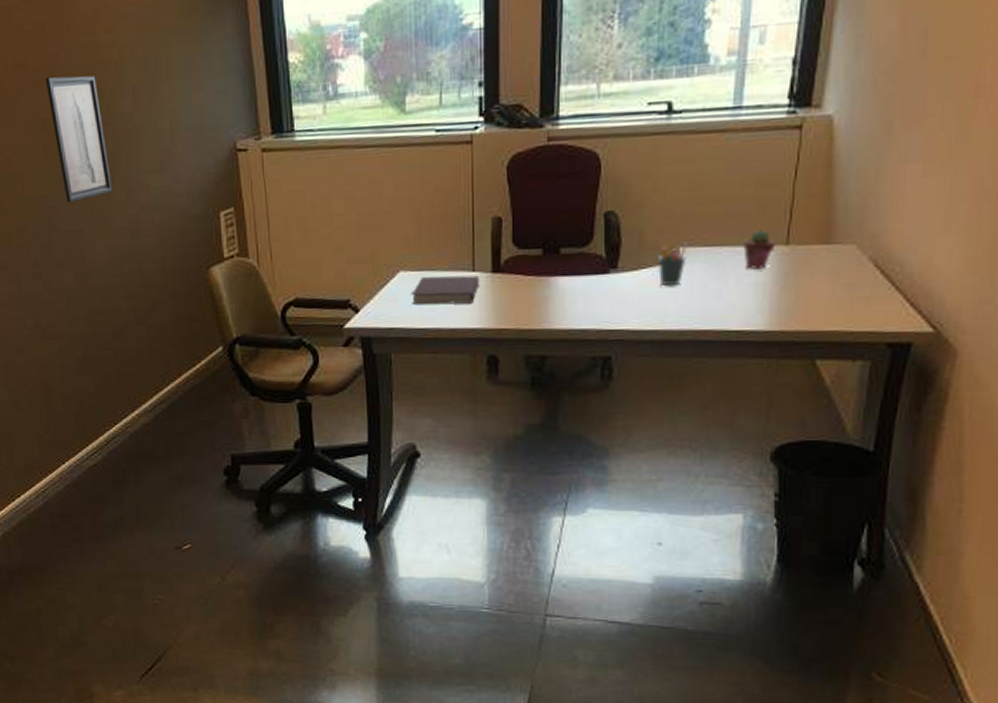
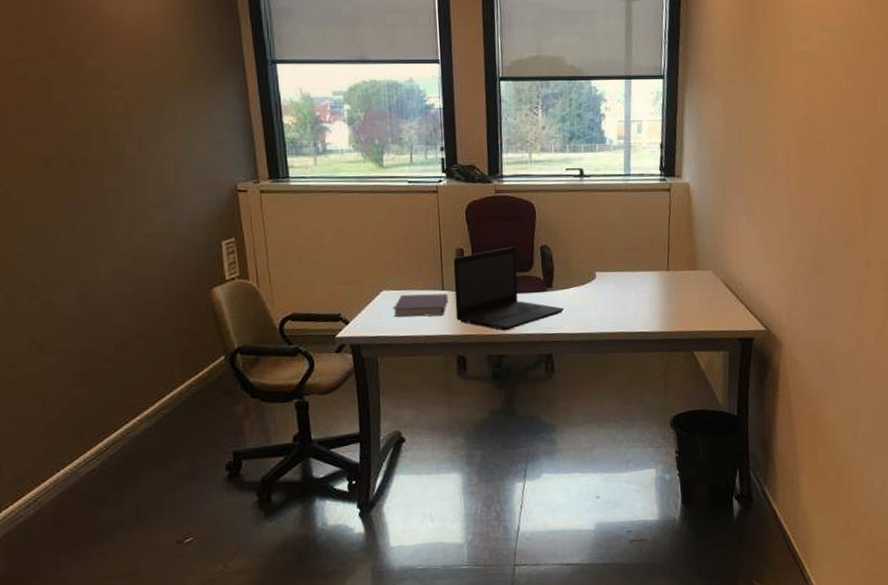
wall art: present [46,75,112,202] -> none [50,121,116,230]
laptop: none [487,213,632,325] -> present [453,246,564,331]
pen holder: present [658,243,687,287] -> none [581,269,602,301]
potted succulent: present [743,230,776,269] -> none [639,260,661,288]

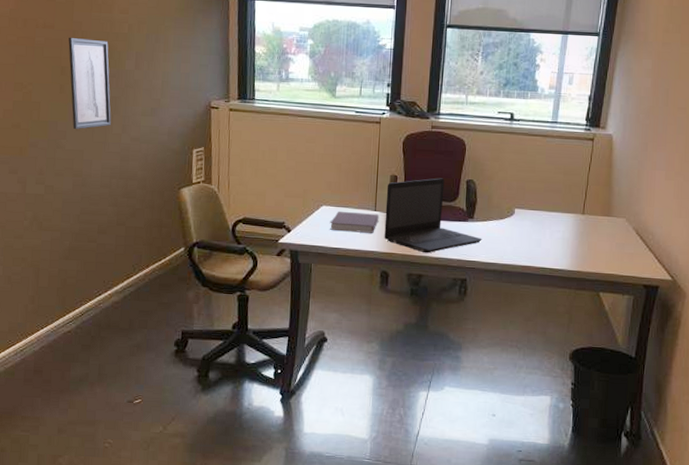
wall art: none [50,121,116,230] -> present [68,37,111,129]

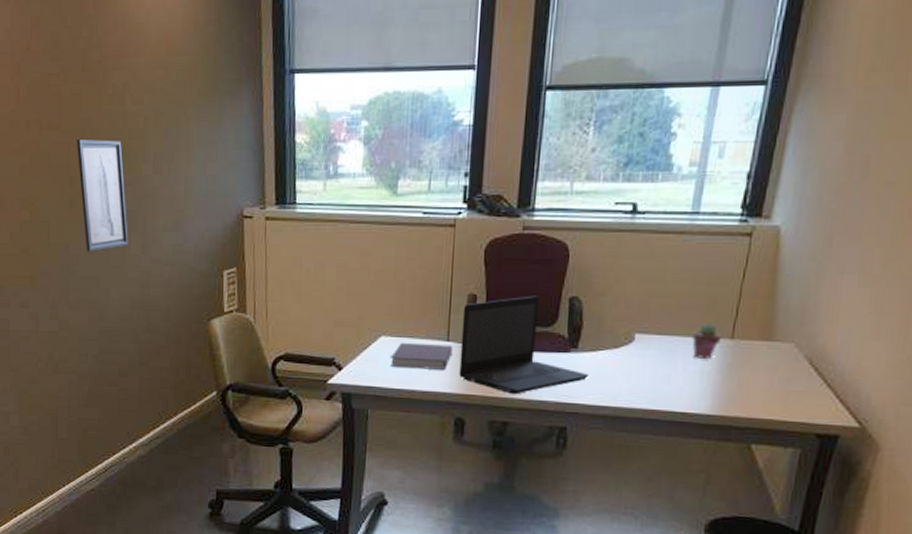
potted succulent: none [555,203,576,228] -> present [692,324,722,359]

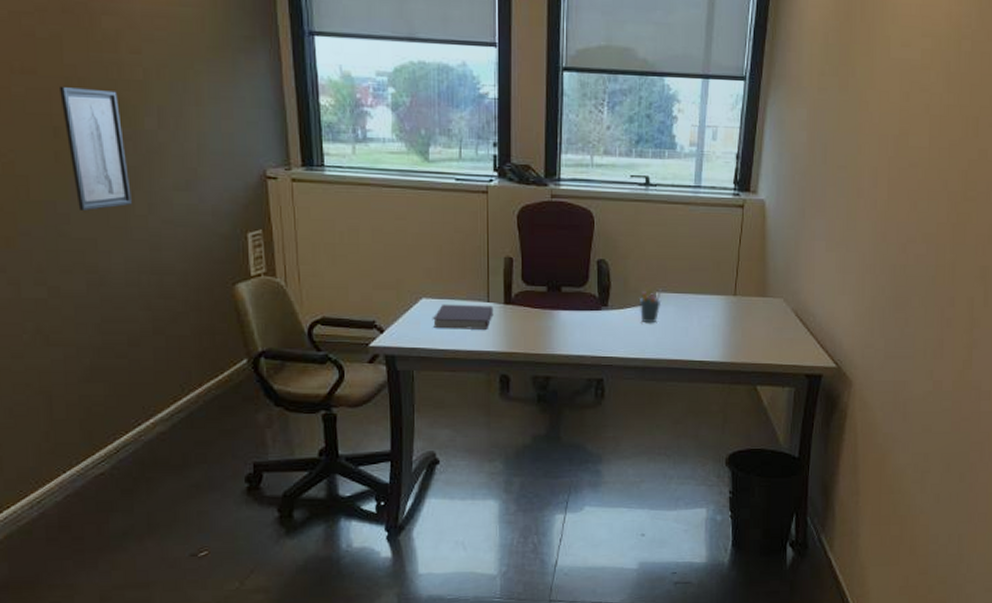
laptop: present [459,295,589,395] -> none [500,258,619,351]
pen holder: none [614,330,642,369] -> present [640,289,662,324]
potted succulent: present [692,324,722,359] -> none [703,283,727,313]

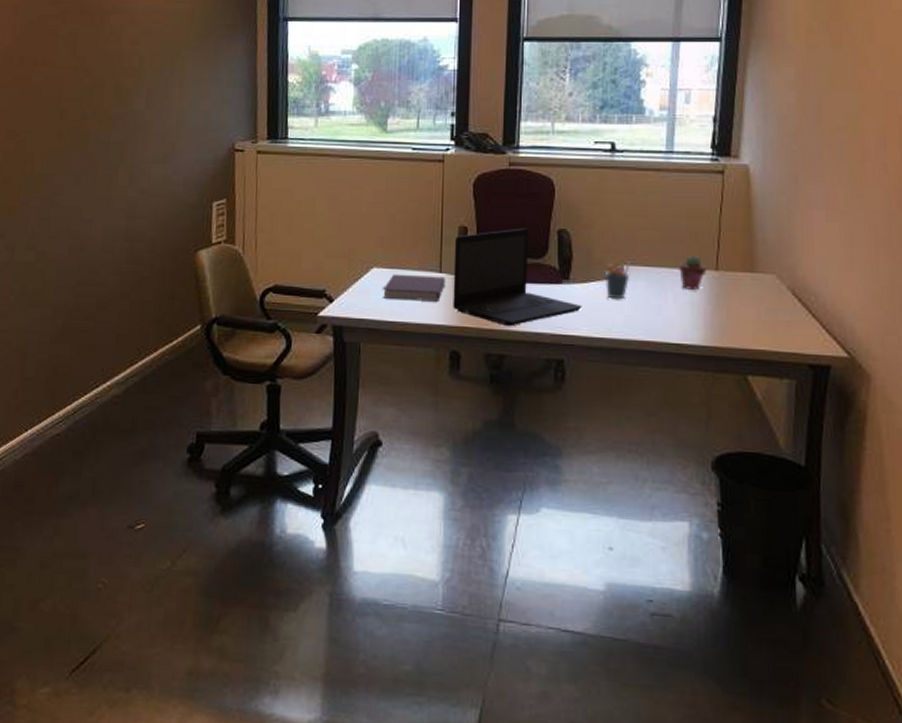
wall art: present [60,86,132,210] -> none [69,74,117,182]
laptop: none [500,258,619,351] -> present [453,228,582,327]
potted succulent: none [703,283,727,313] -> present [679,256,707,290]

